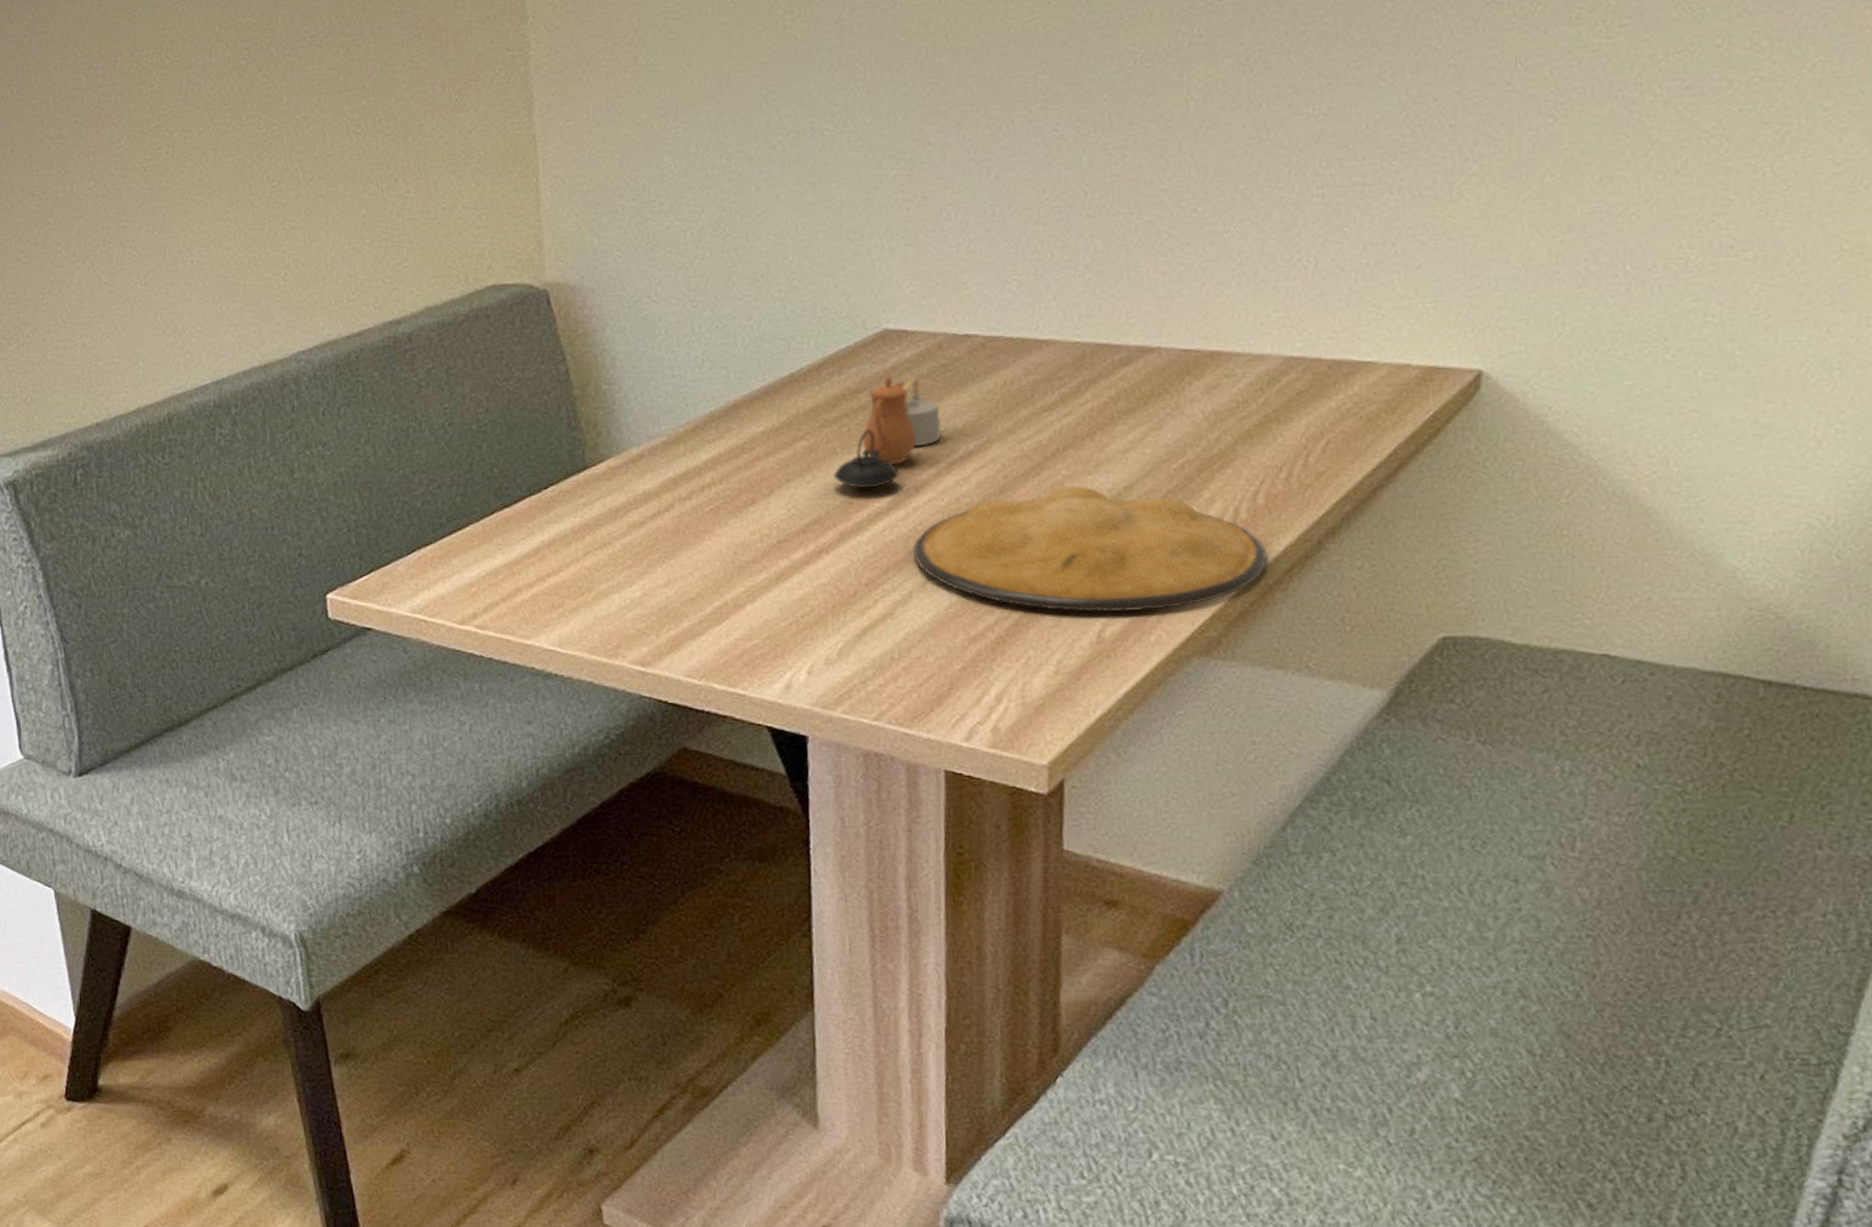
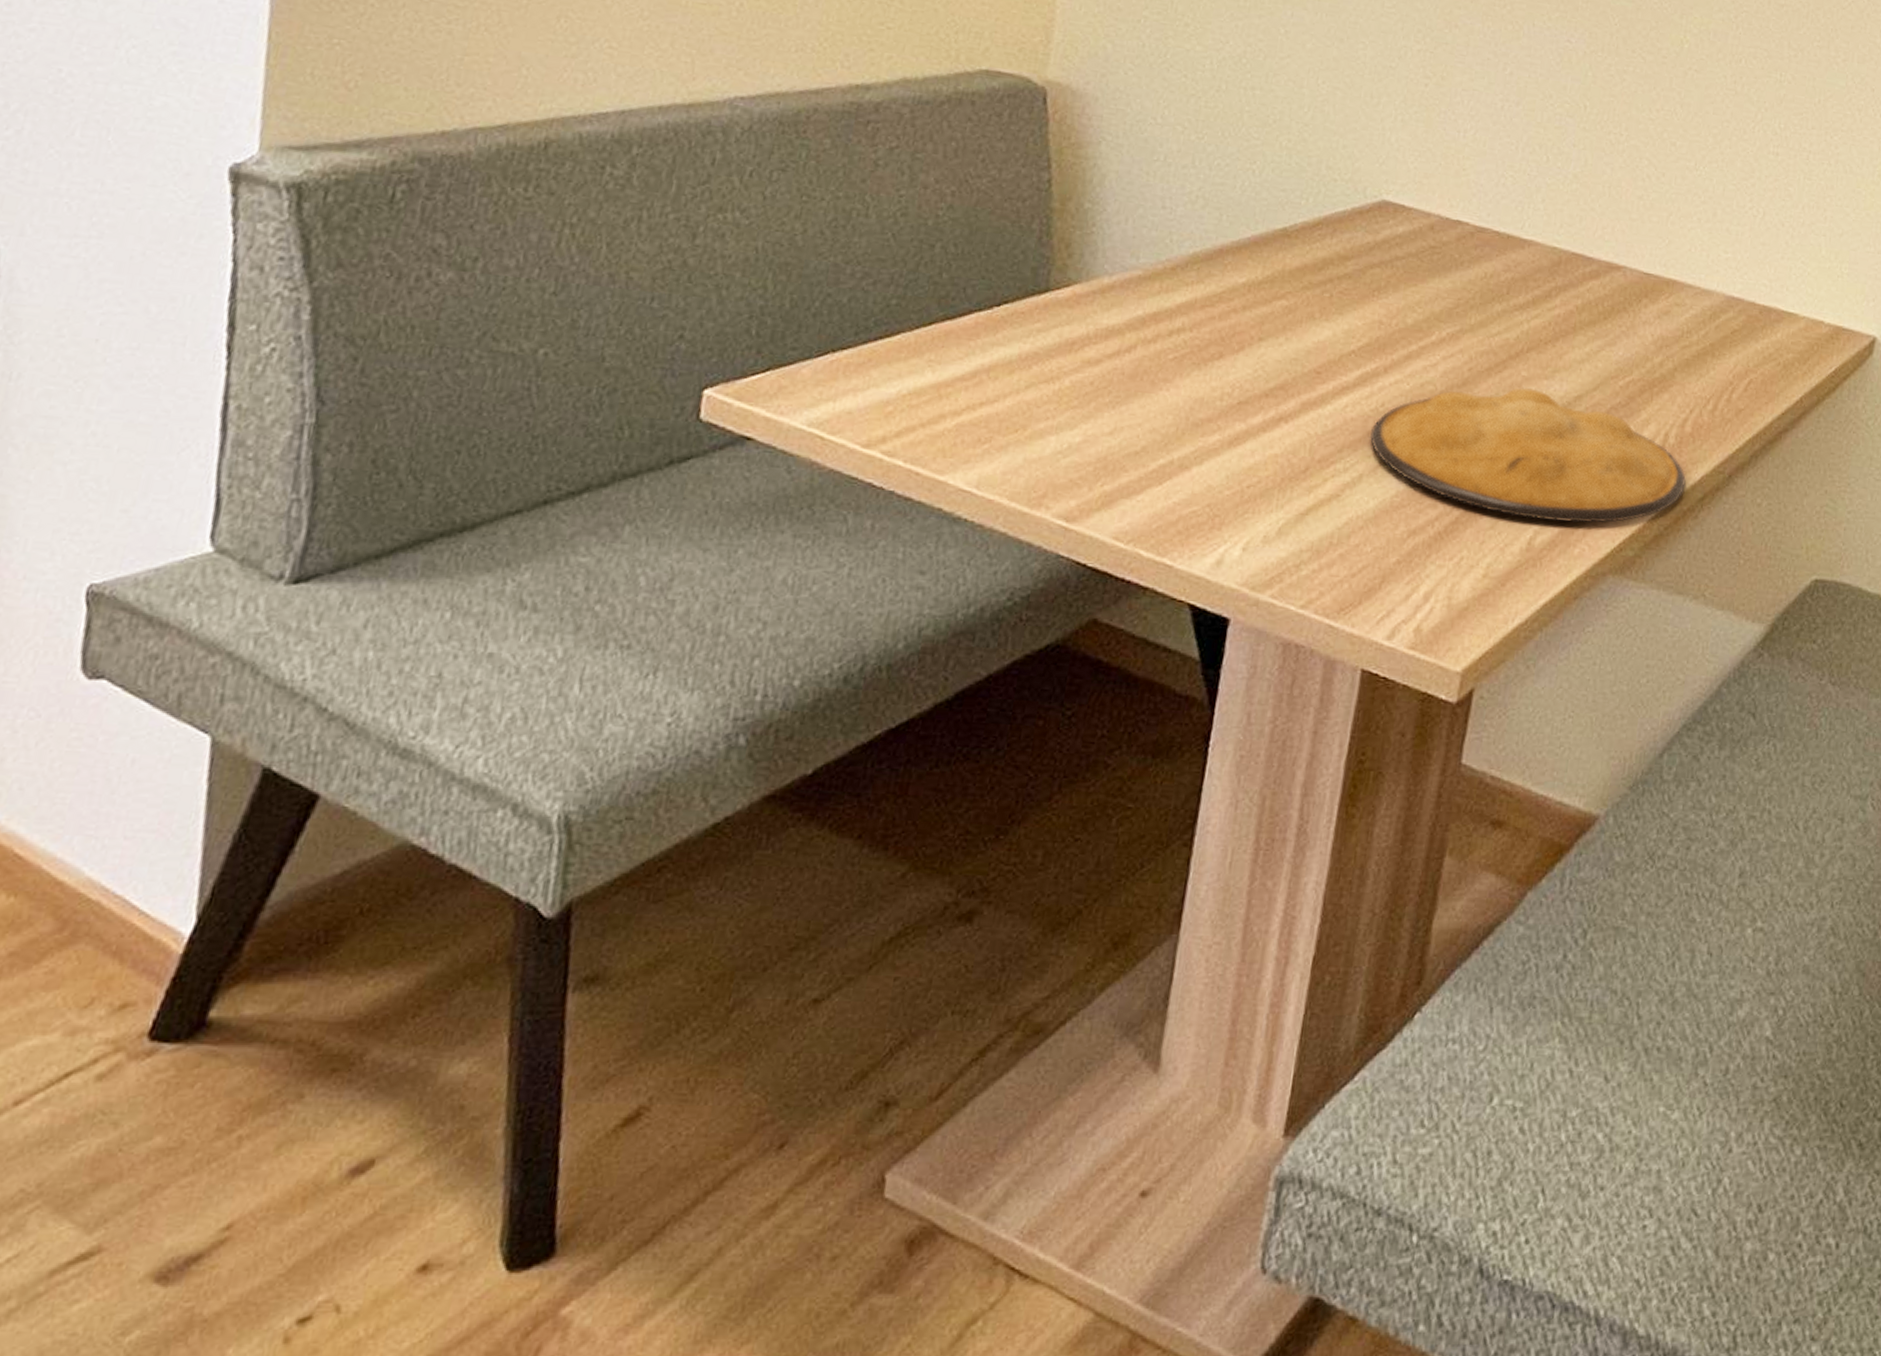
teapot: present [834,376,941,489] -> none [1307,248,1422,362]

